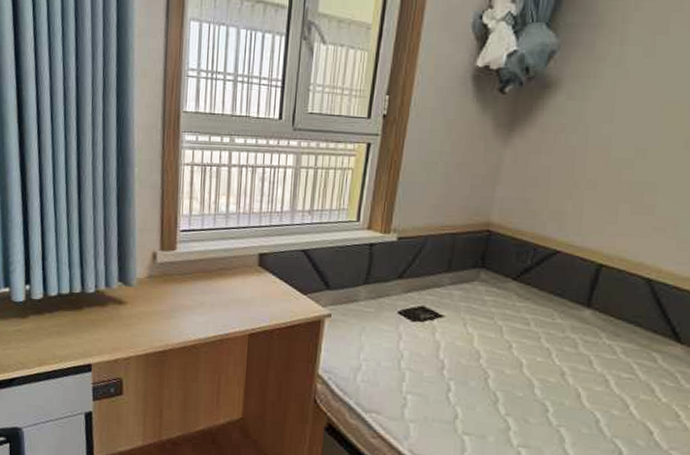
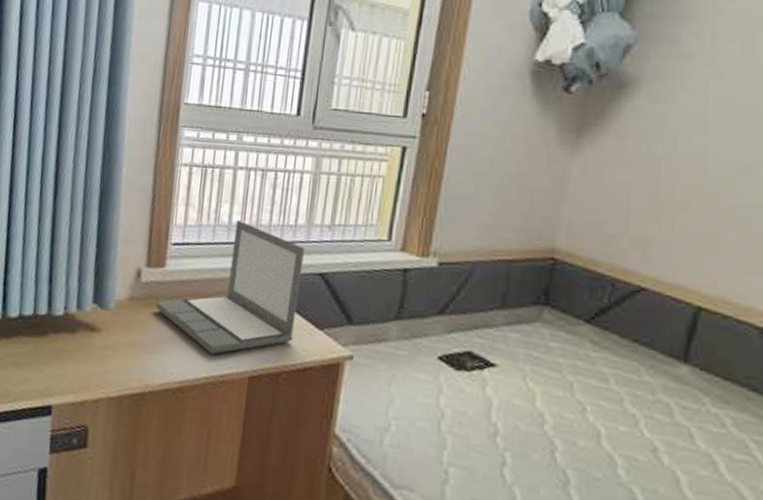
laptop: none [170,209,290,318] -> present [156,219,306,355]

